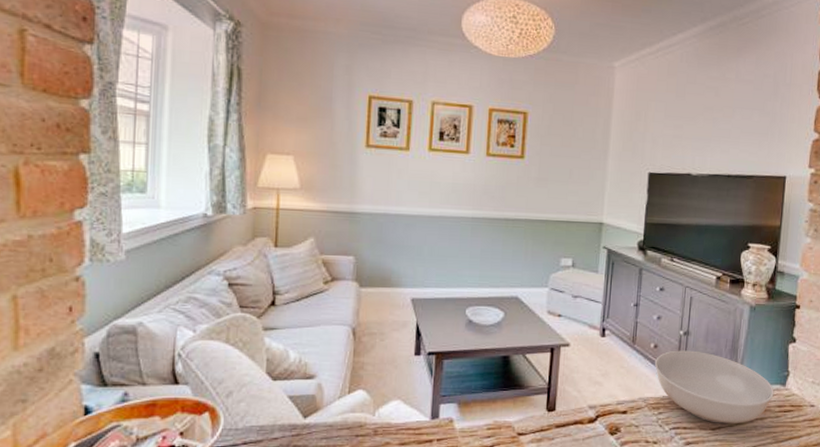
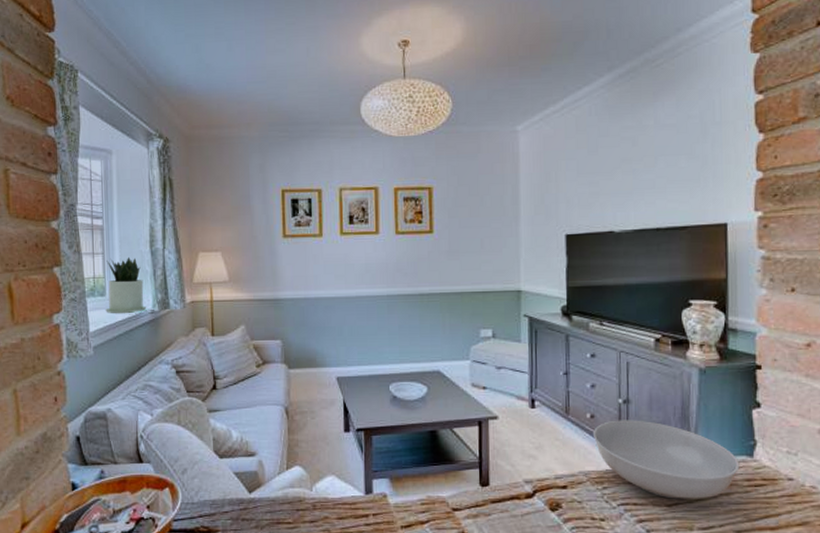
planter: none [145,150,198,216] -> present [106,257,147,314]

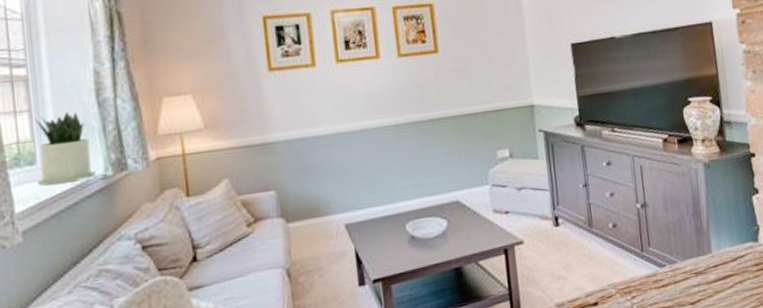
bowl: present [592,420,740,499] -> none [616,222,748,297]

